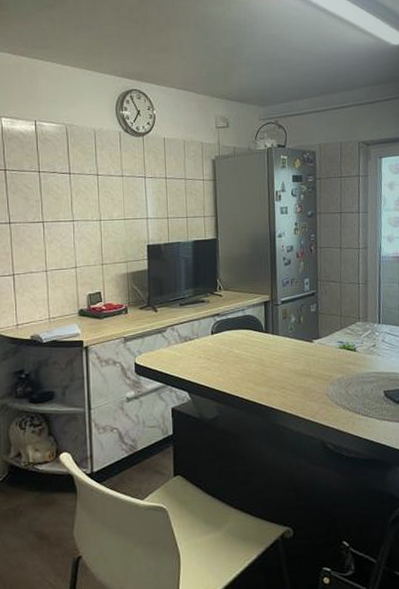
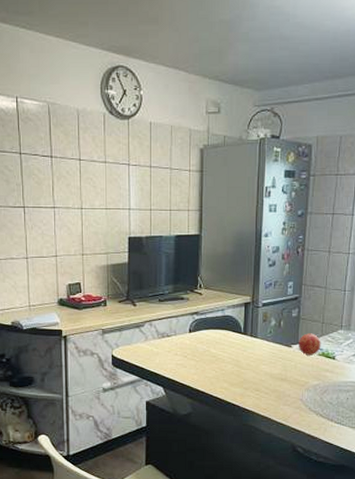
apple: none [319,327,342,350] -> present [299,333,321,356]

